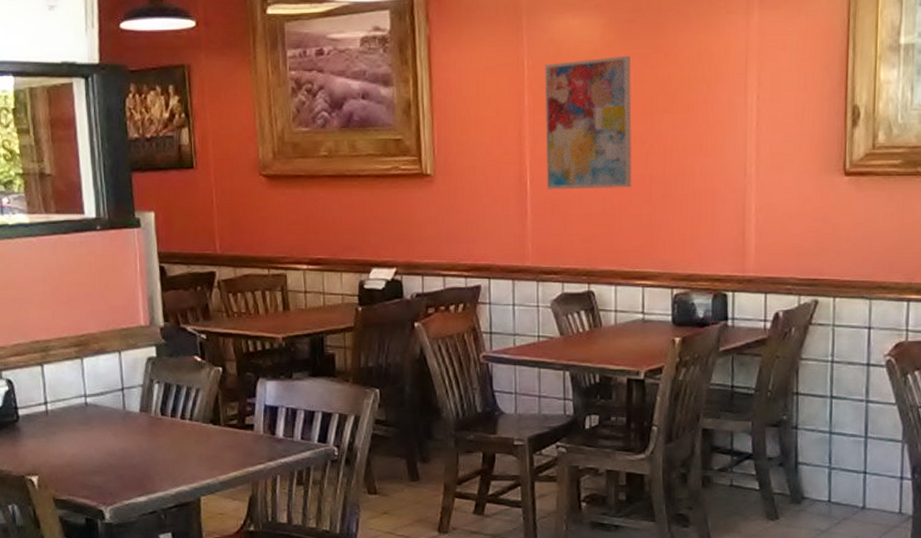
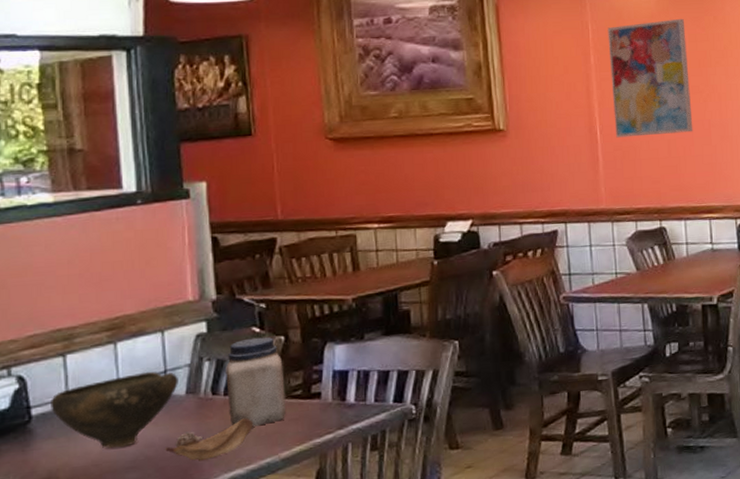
bowl: none [33,387,133,453] -> present [51,371,178,448]
flower: none [123,440,196,474] -> present [164,417,254,462]
jar: none [172,366,223,449] -> present [226,337,285,427]

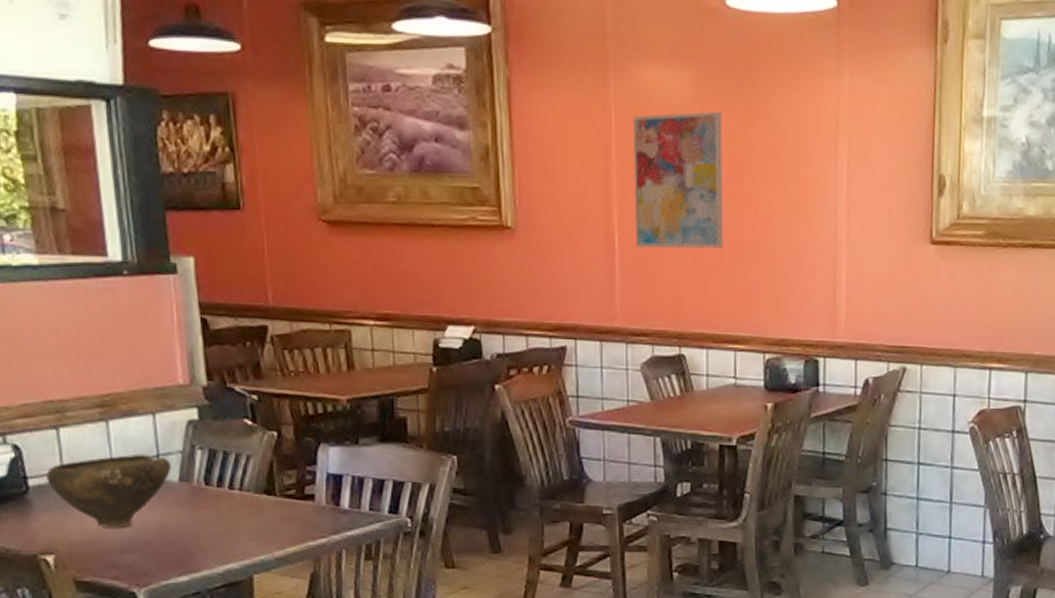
flower: present [164,417,254,462] -> none [159,512,247,551]
jar: present [226,337,285,427] -> none [218,430,279,522]

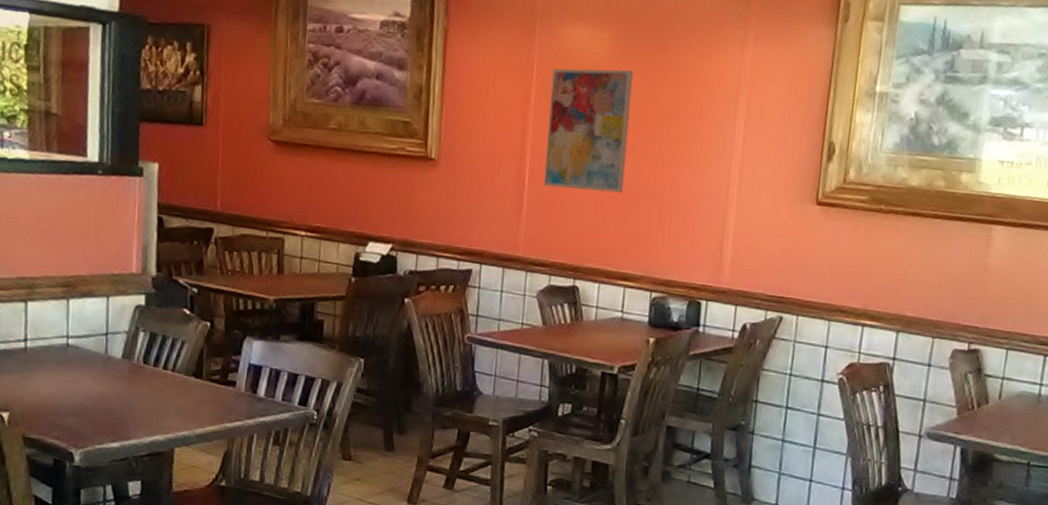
bowl: present [46,454,171,528] -> none [11,330,117,394]

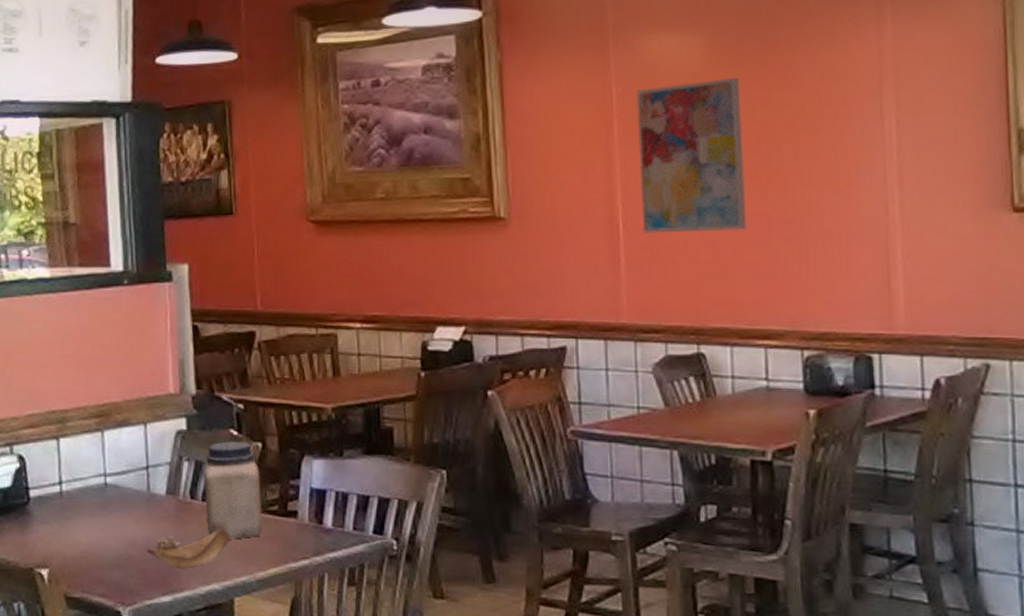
flower: none [99,390,176,421] -> present [145,528,230,569]
jar: none [156,318,206,400] -> present [204,441,261,540]

